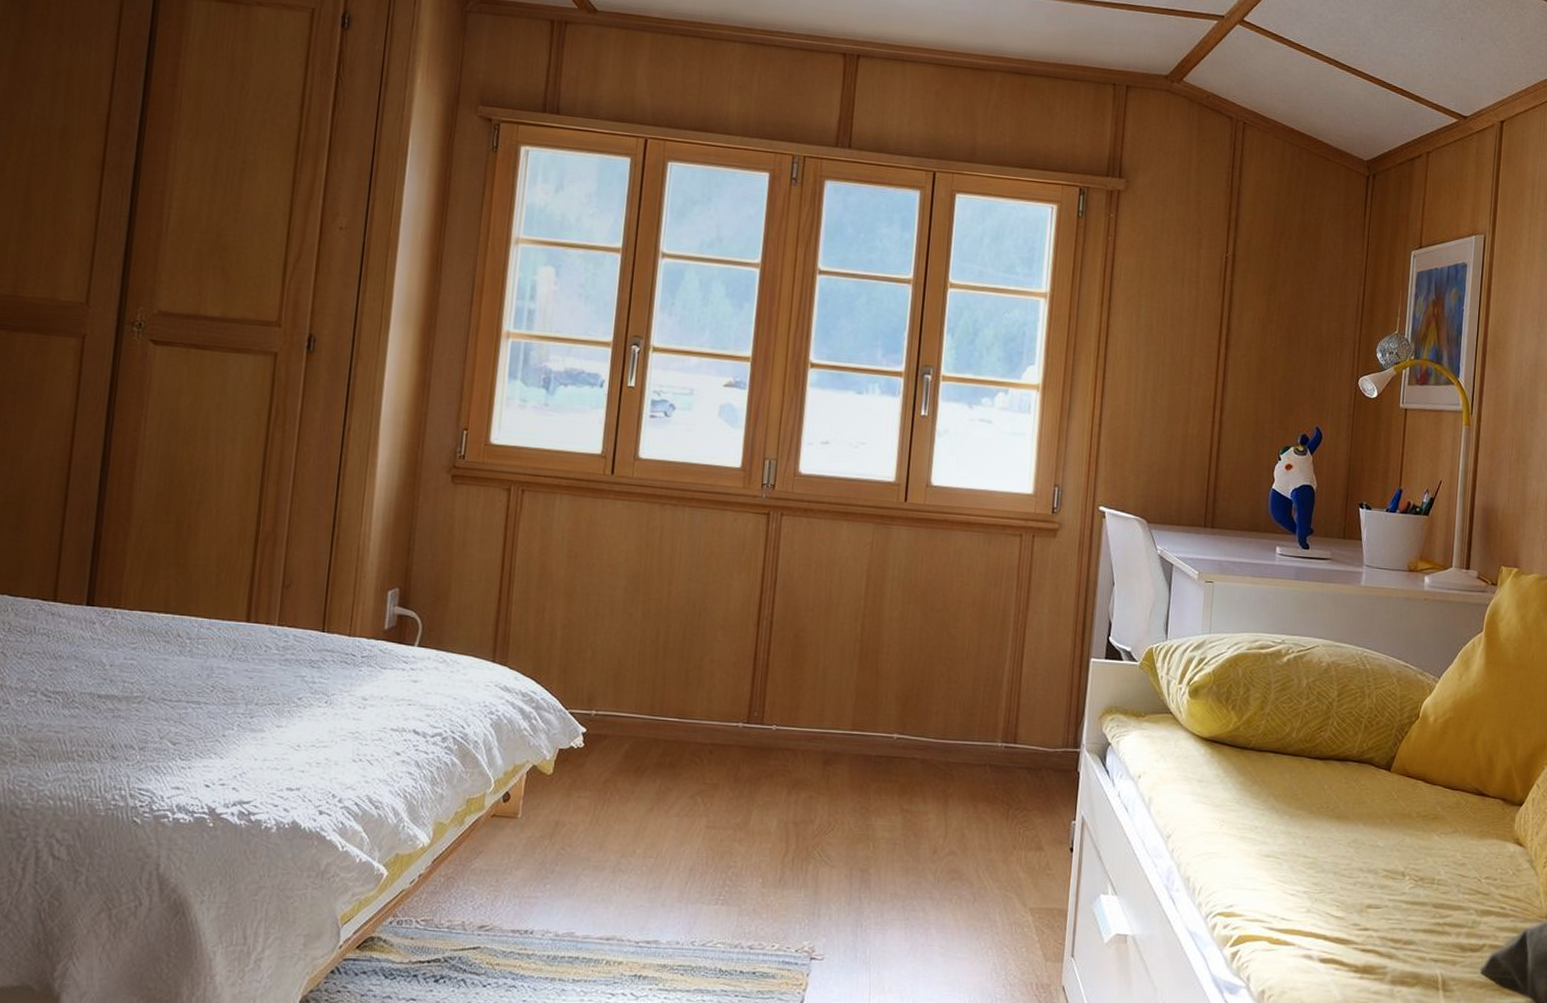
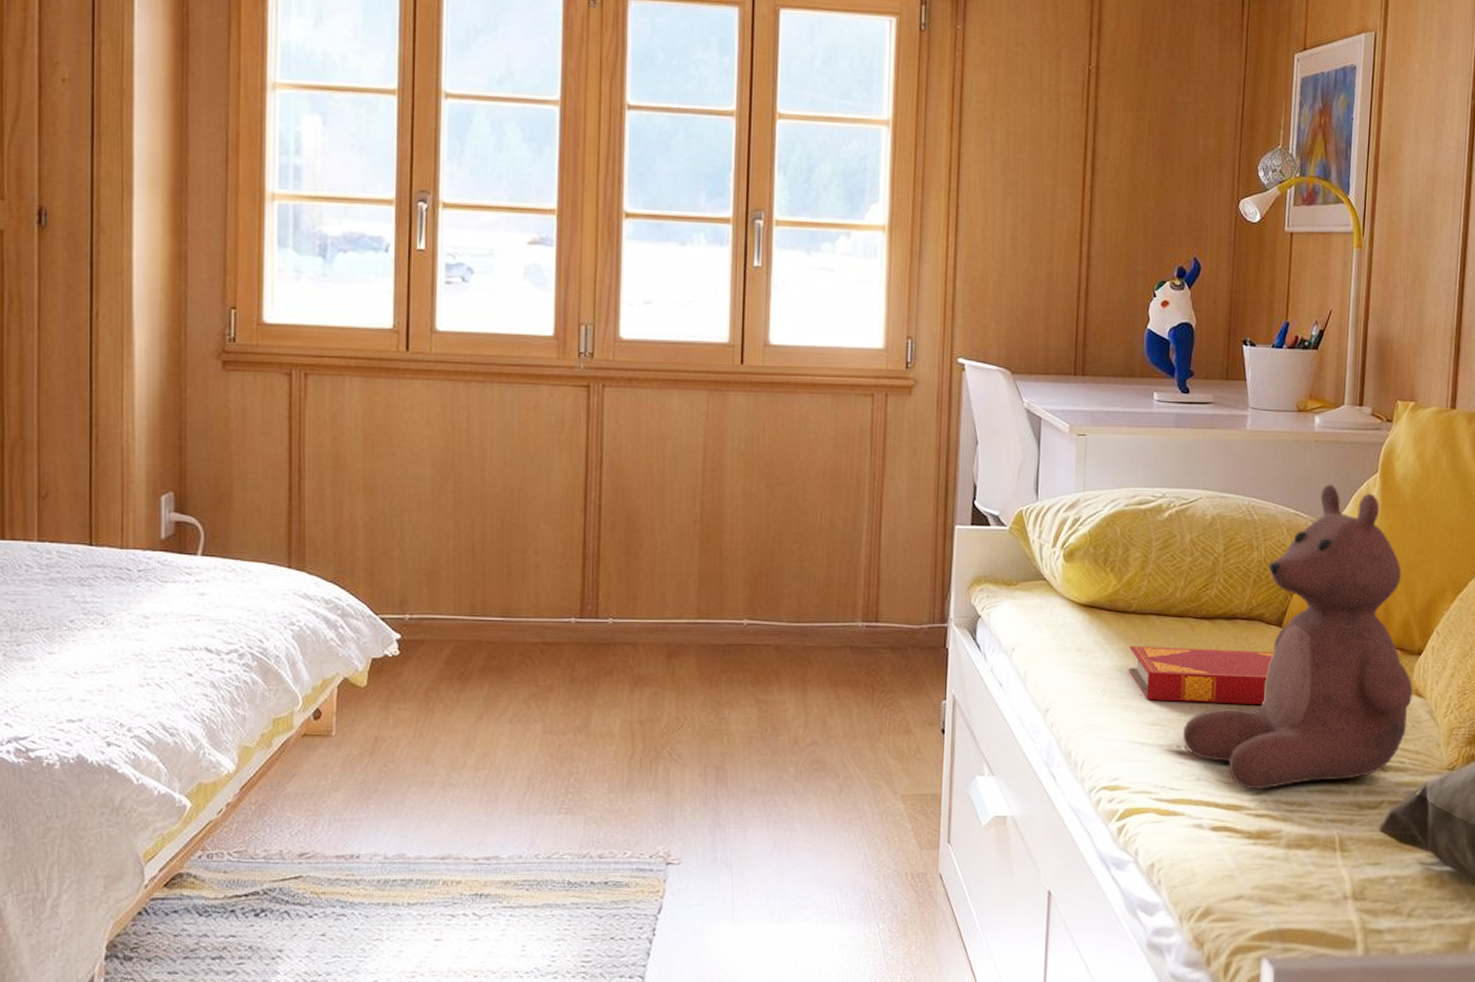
hardback book: none [1245,779,1383,845] -> present [1128,645,1274,705]
teddy bear: none [1295,640,1515,926] -> present [1182,484,1414,790]

